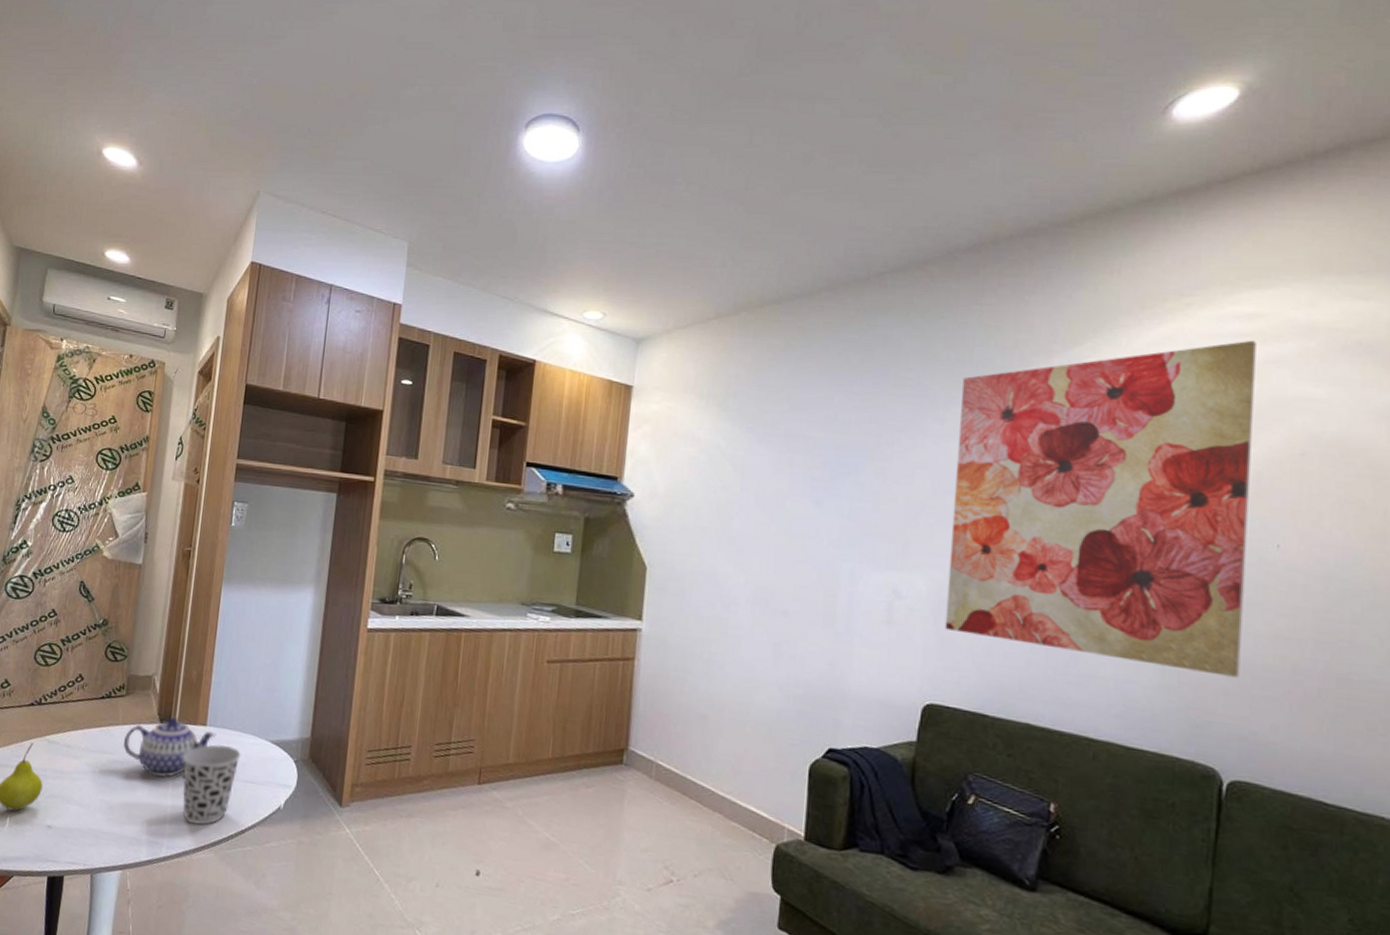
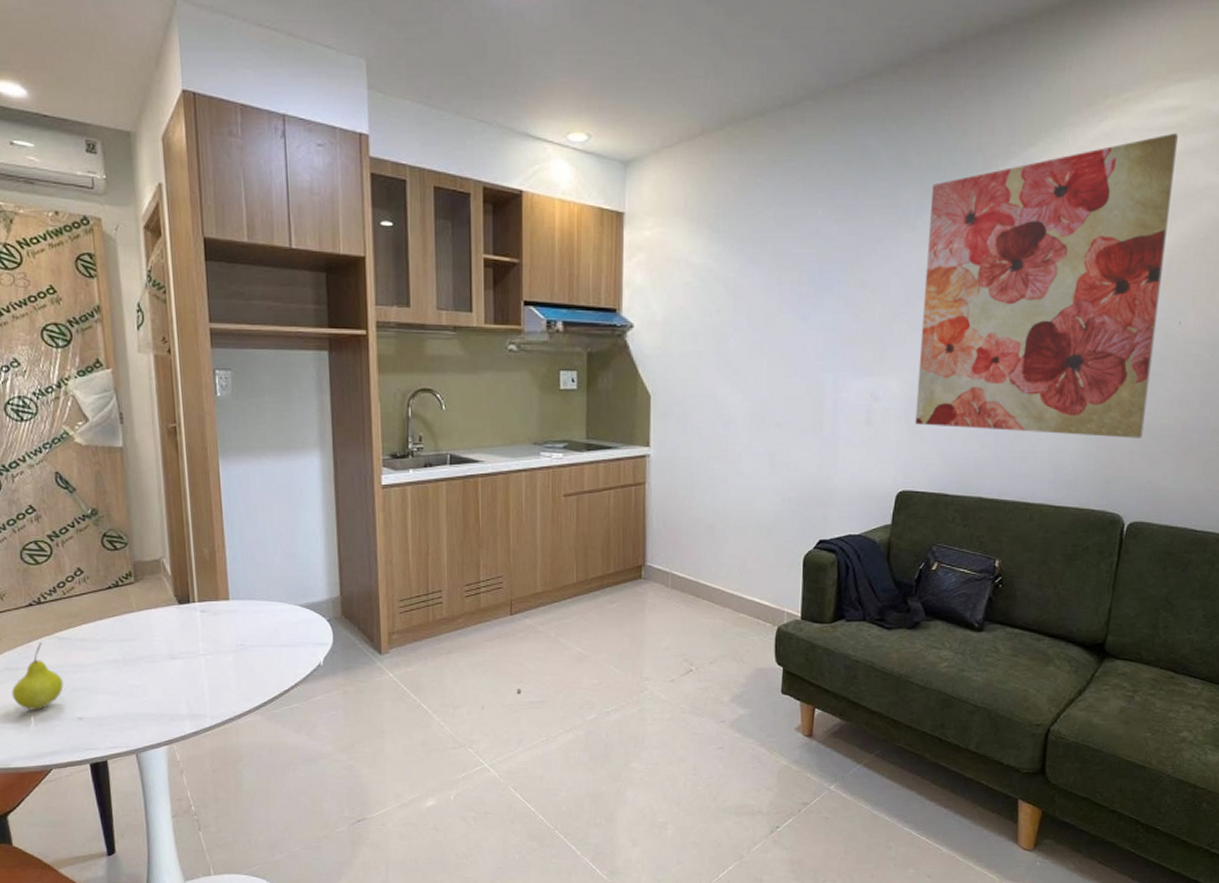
teapot: present [123,717,217,777] -> none [143,596,242,655]
cup: present [182,744,241,825] -> none [209,615,271,692]

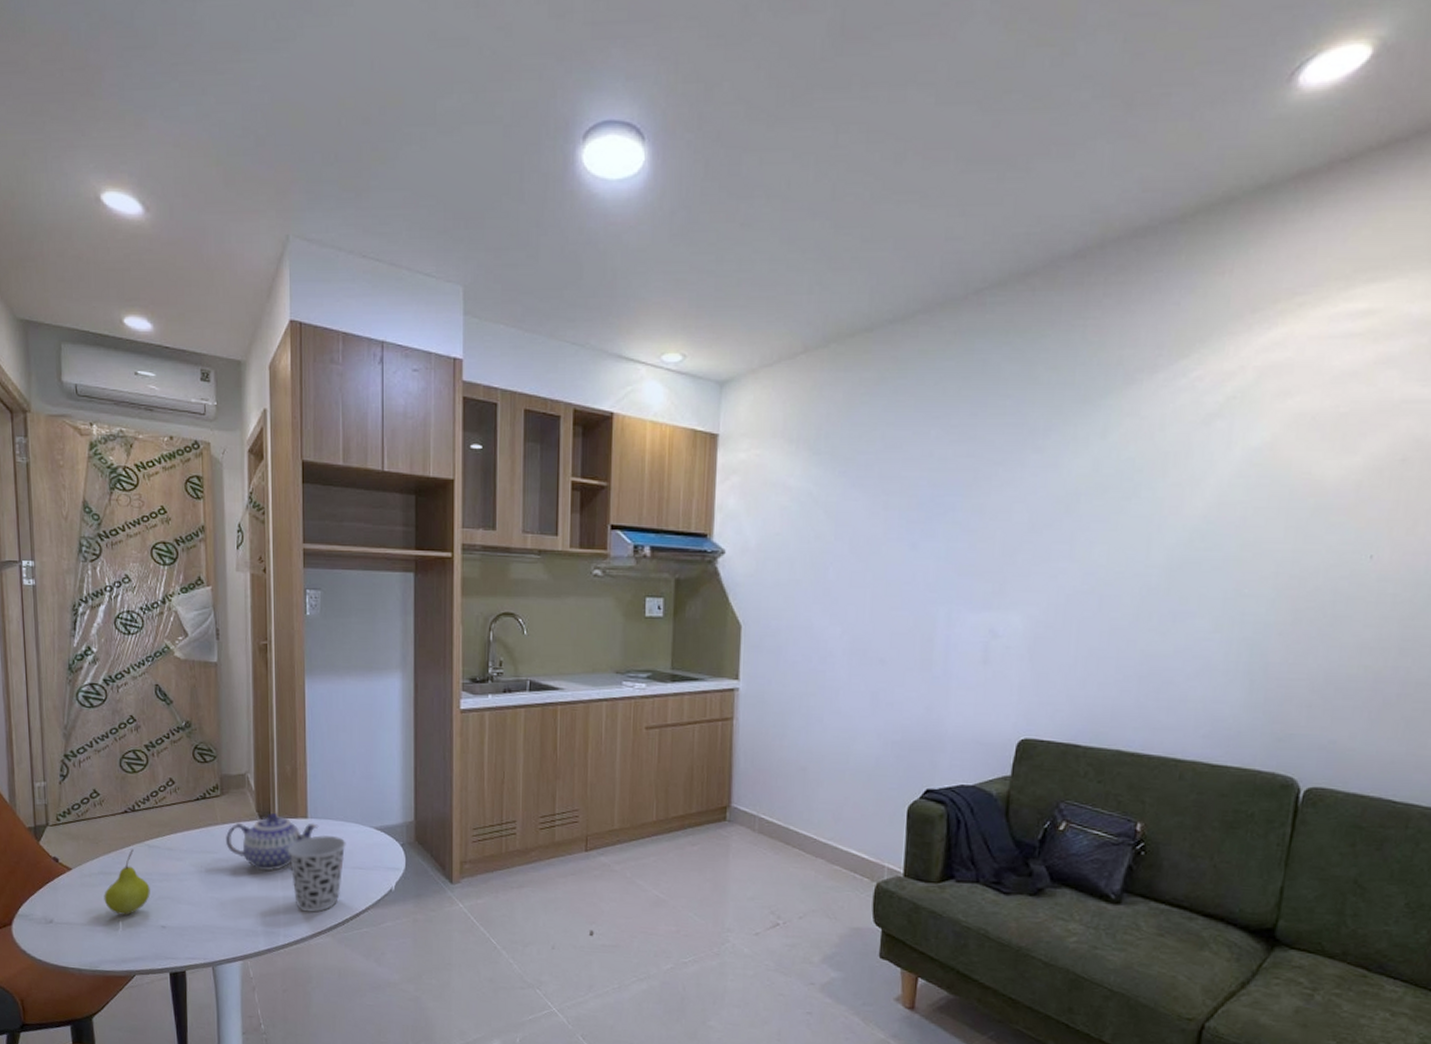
teapot: none [143,596,242,655] -> present [226,812,319,871]
cup: none [209,615,271,692] -> present [287,834,346,913]
wall art: present [915,132,1178,438] -> none [1040,339,1368,690]

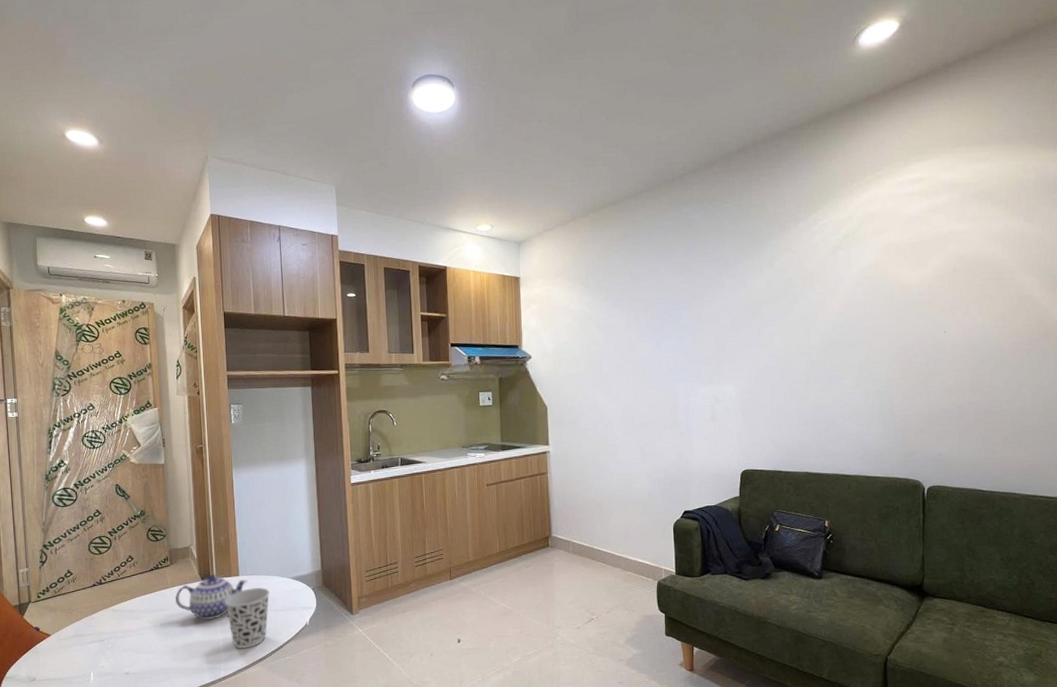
fruit: present [104,849,150,915] -> none [77,614,116,668]

